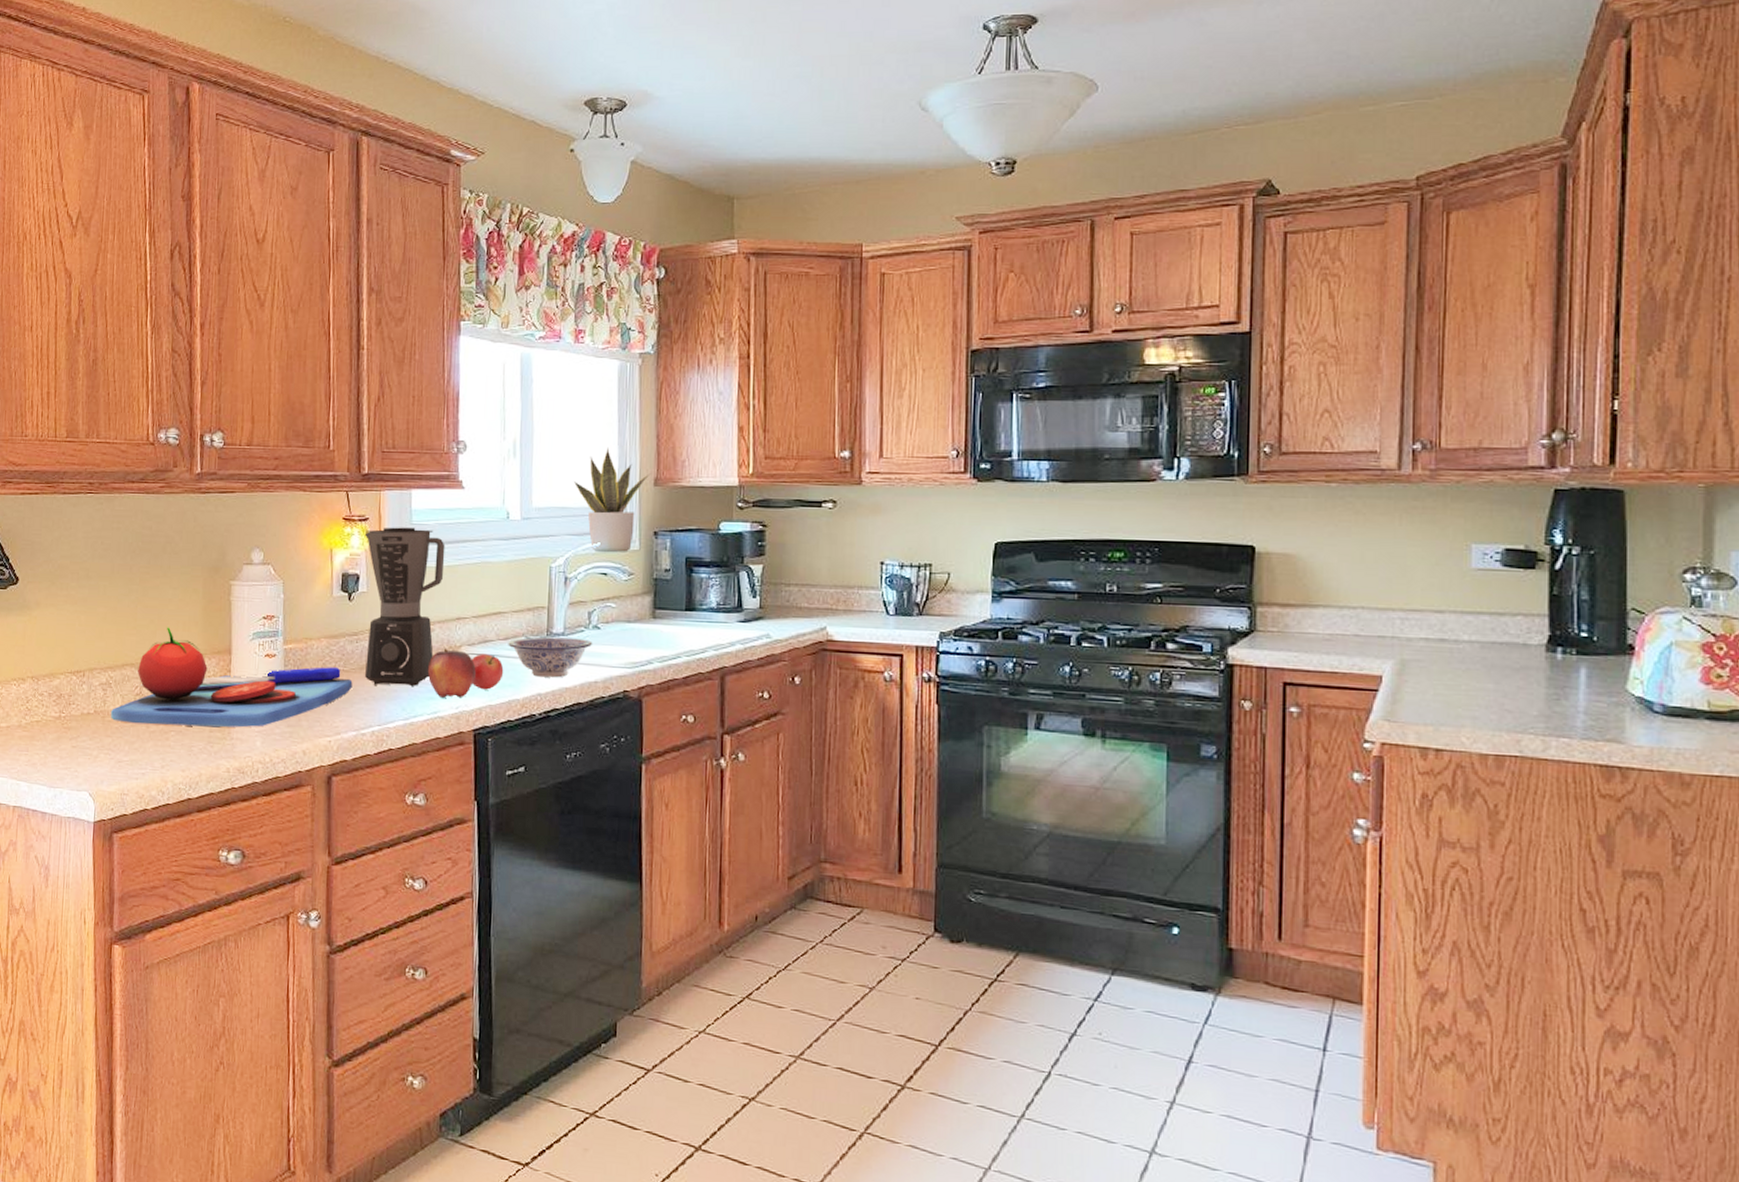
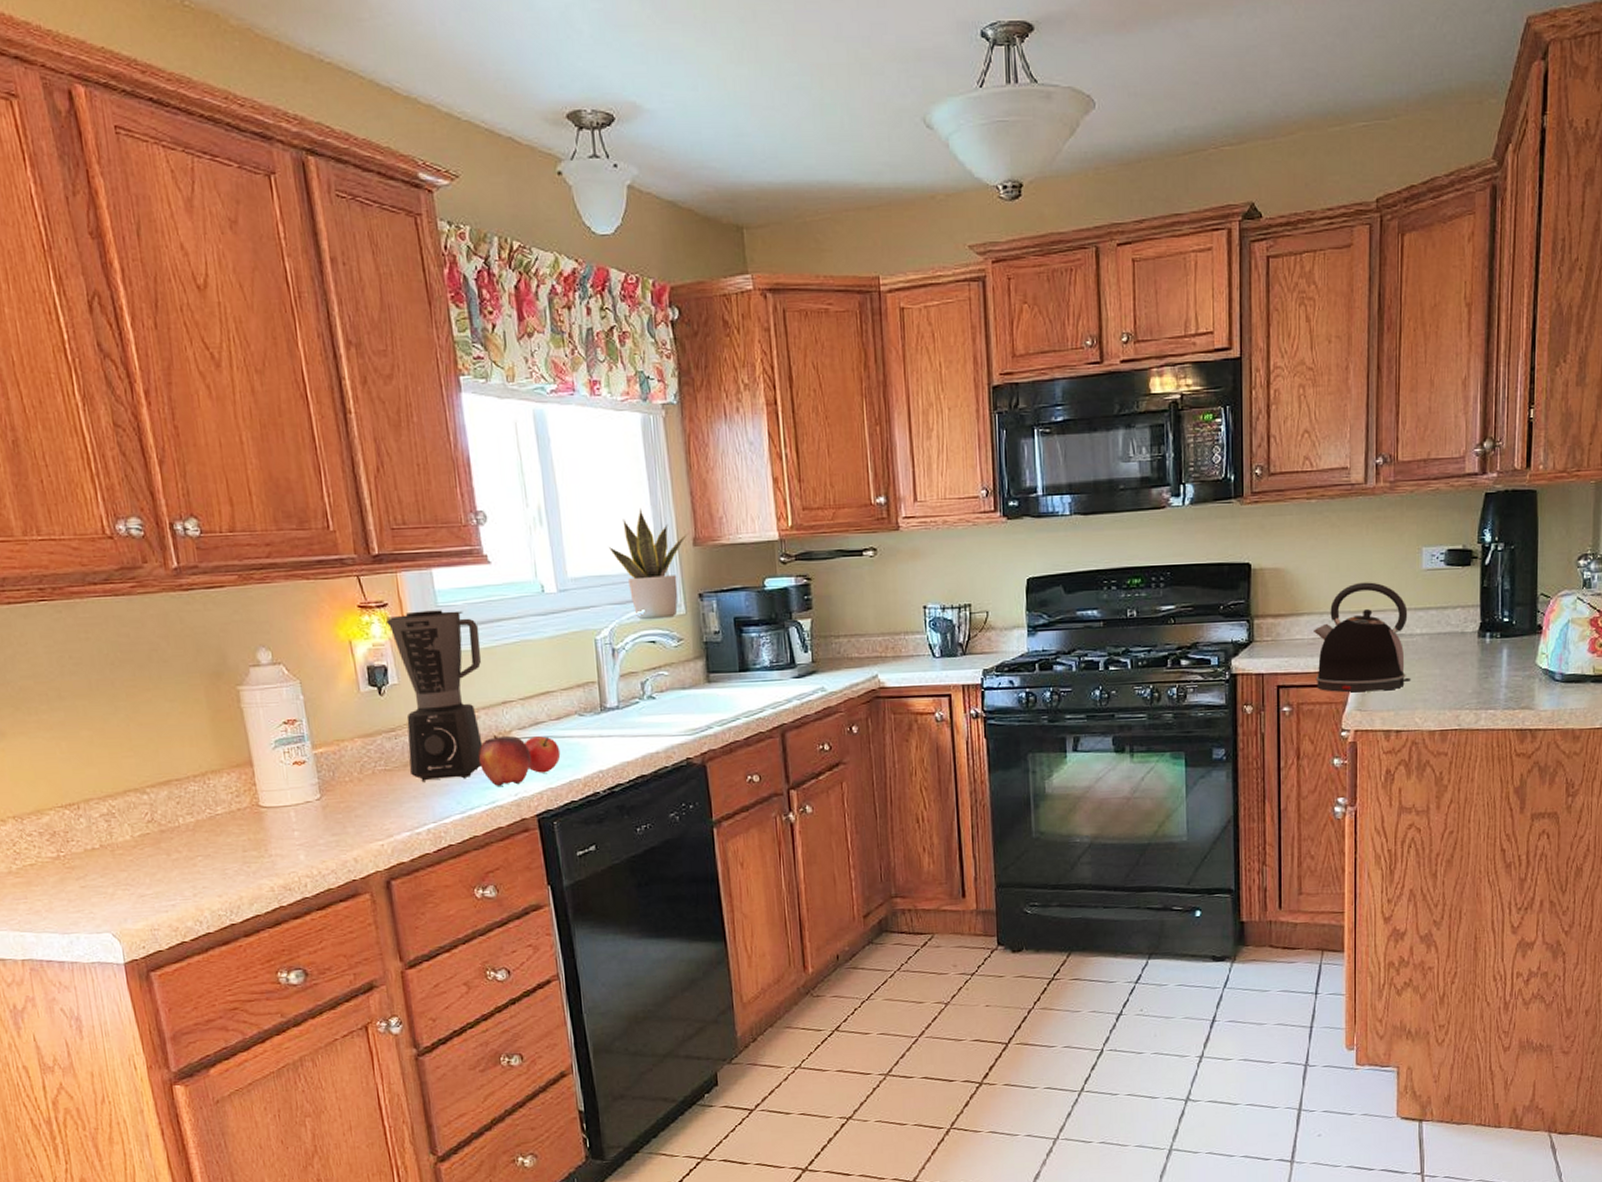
chopping board: present [110,627,353,728] -> none [119,744,399,854]
bowl: present [508,637,593,678] -> none [561,710,650,754]
kettle: none [1331,577,1456,702] -> present [1314,582,1411,693]

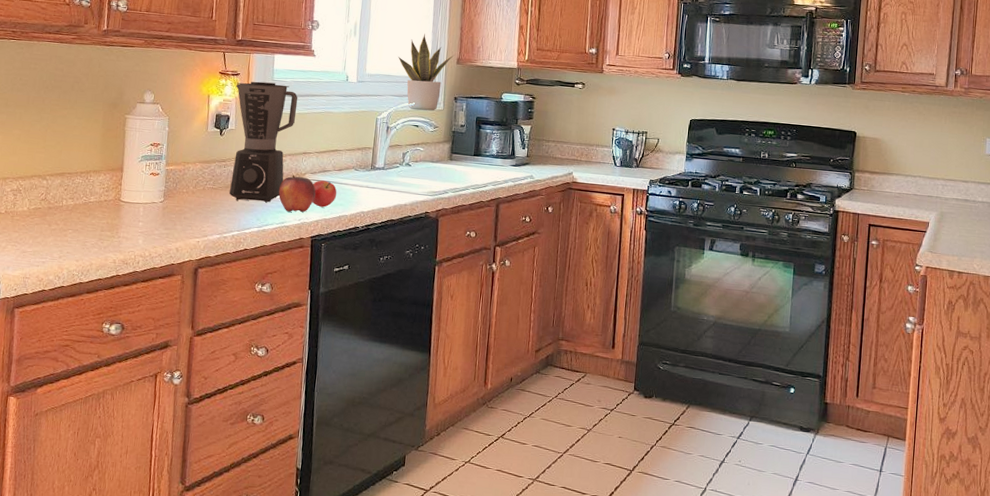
kettle: present [1314,582,1411,693] -> none [898,157,973,241]

